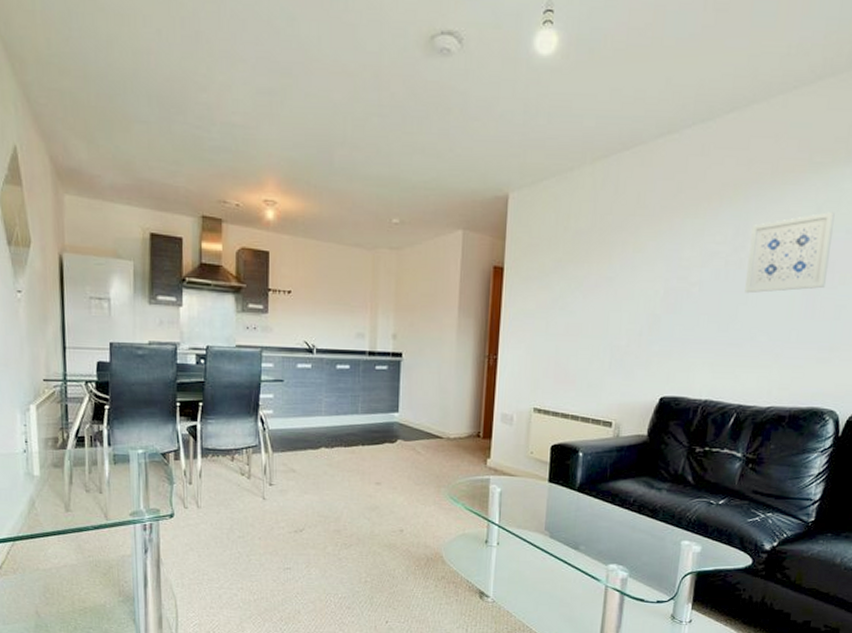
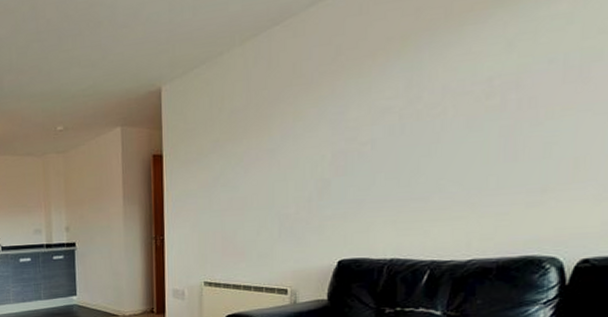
wall art: present [745,212,835,294] -> none [426,44,531,145]

